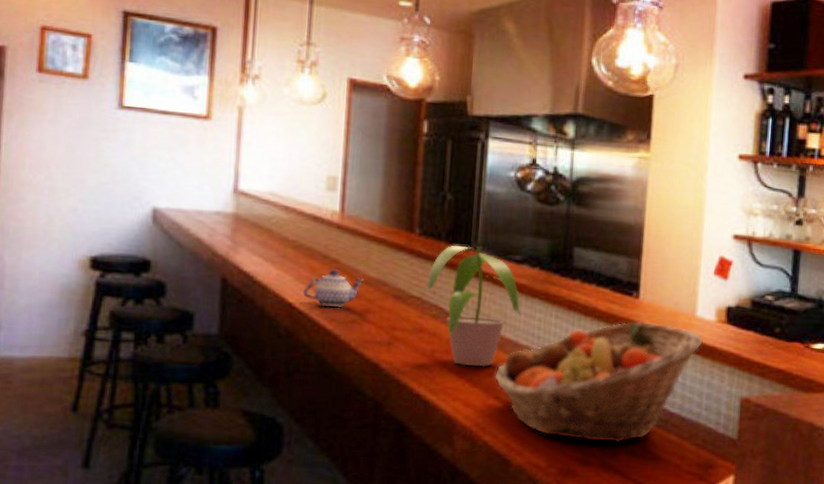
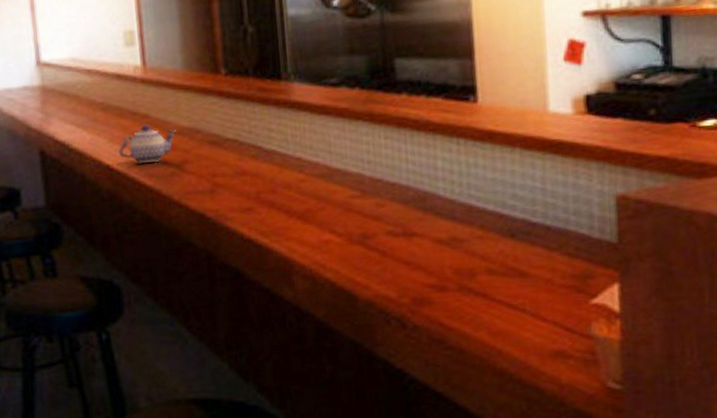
potted plant: present [426,245,521,367] -> none [241,76,347,204]
fruit basket: present [494,320,704,443] -> none [326,126,562,266]

